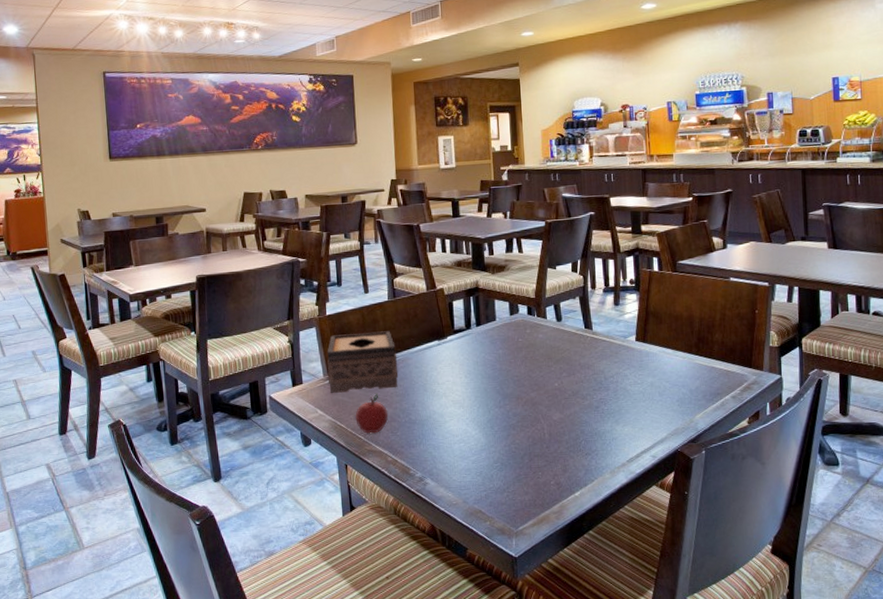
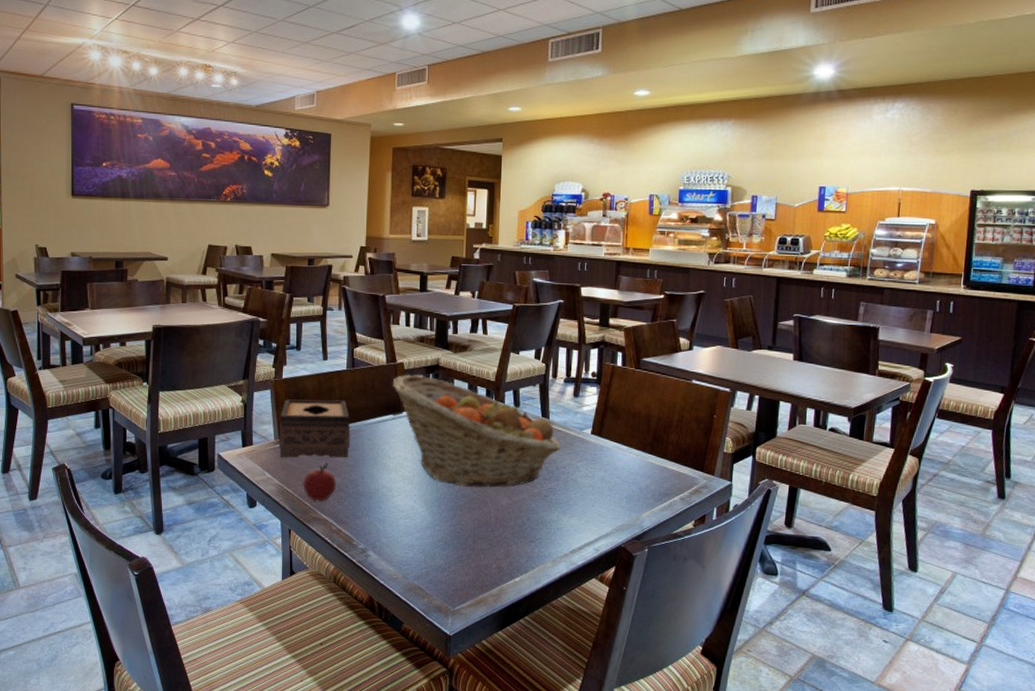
fruit basket: none [434,298,607,405] -> present [392,374,562,488]

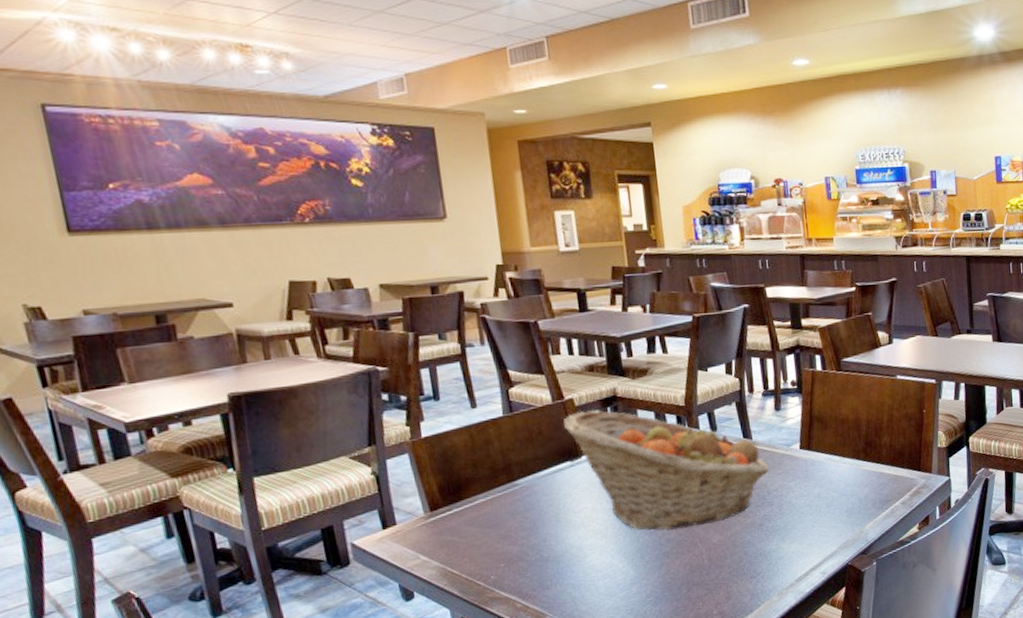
tissue box: present [278,399,351,458] -> none [426,453,524,535]
apple: present [303,461,337,501] -> none [470,529,514,579]

